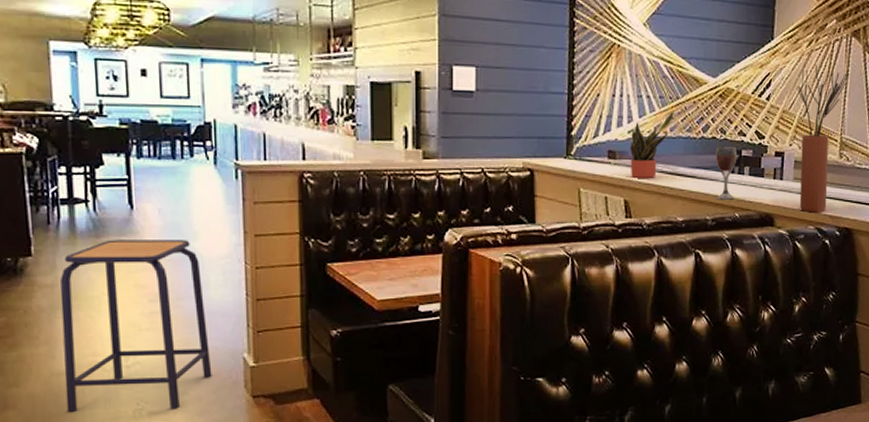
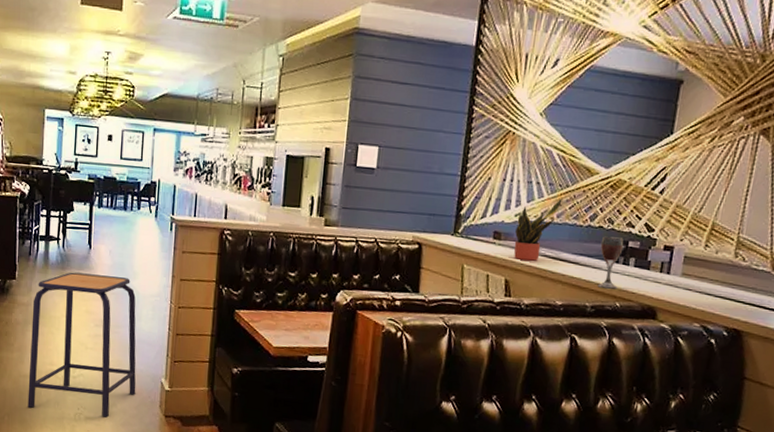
vase: present [796,65,850,213] -> none [685,161,755,312]

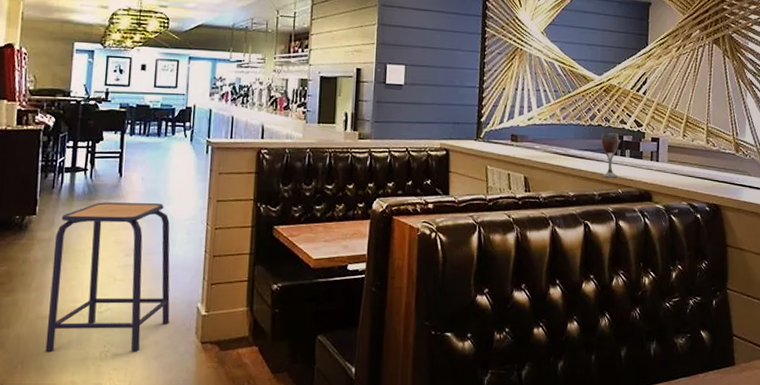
potted plant: present [514,198,563,261] -> none [529,102,566,158]

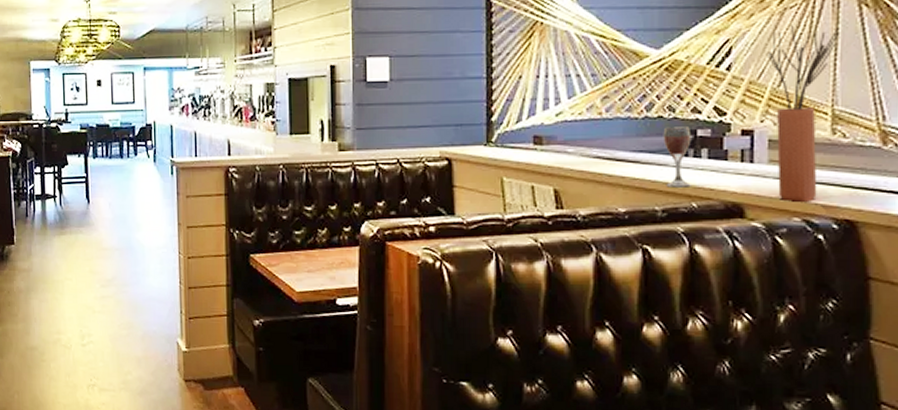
bar stool: present [45,202,170,352] -> none [34,230,151,387]
vase: none [668,66,713,191] -> present [766,25,841,202]

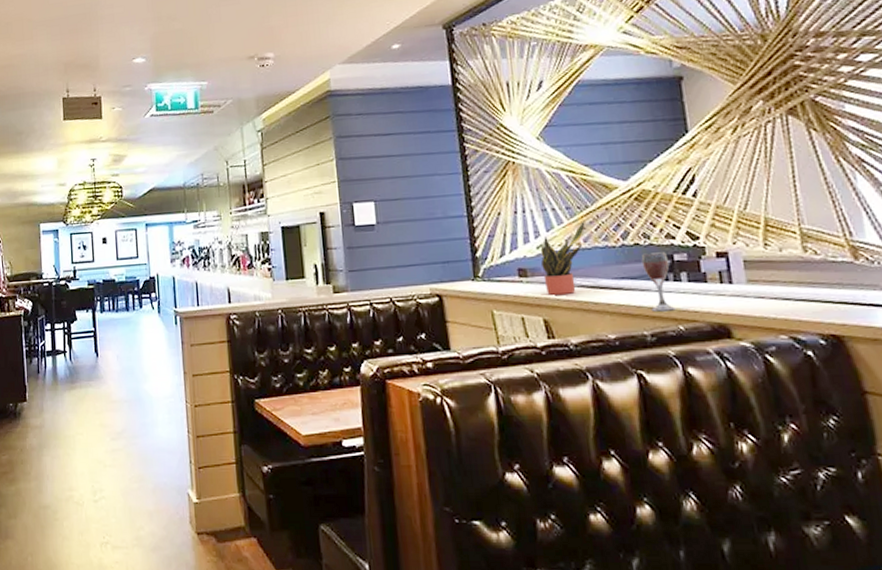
potted plant: none [559,89,610,165] -> present [540,221,585,295]
vase: present [766,25,841,202] -> none [728,151,800,320]

